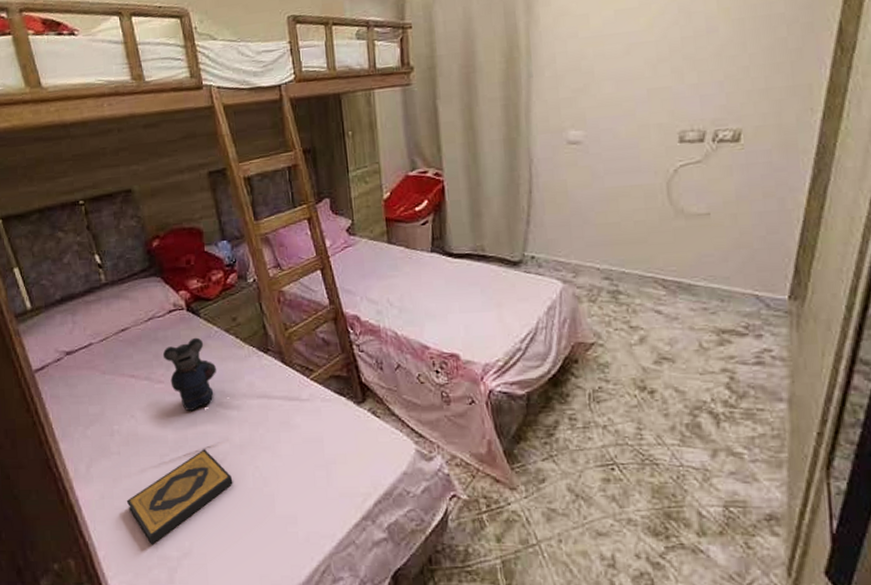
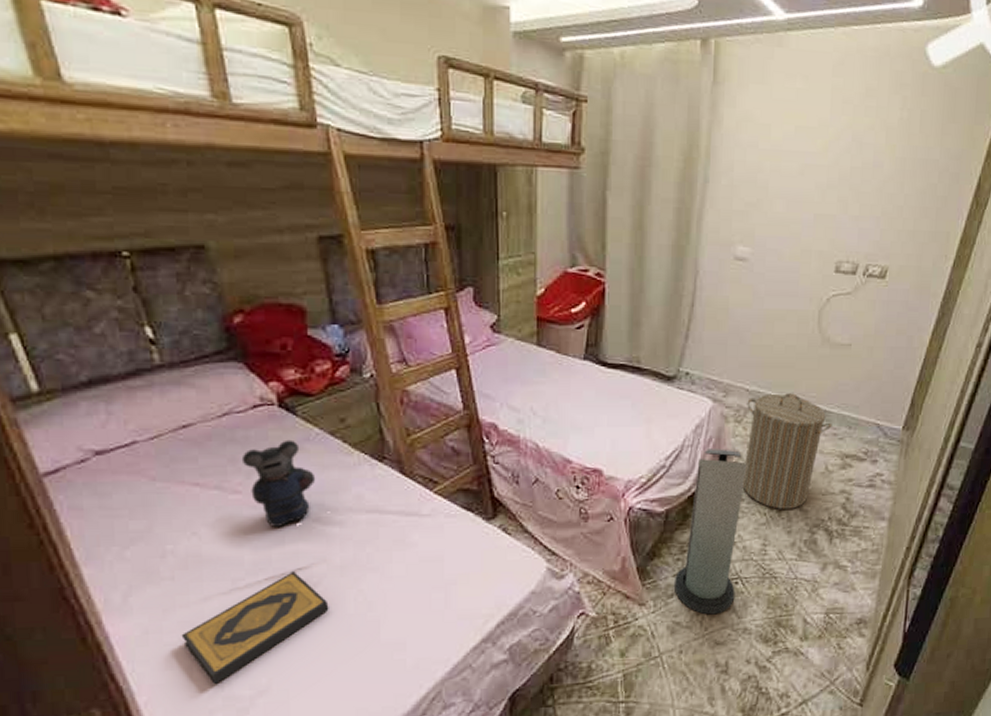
air purifier: none [544,329,613,503] -> present [673,449,747,615]
laundry hamper: none [599,269,701,391] -> present [742,393,832,509]

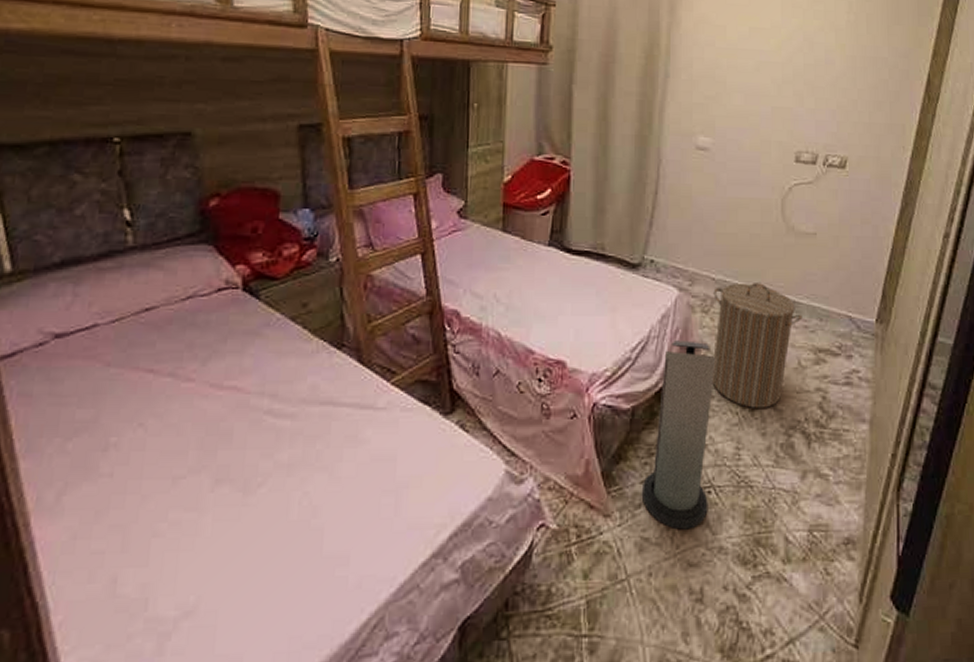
hardback book: present [181,571,329,685] -> none [110,469,271,603]
bear: present [241,439,316,527] -> none [199,324,272,419]

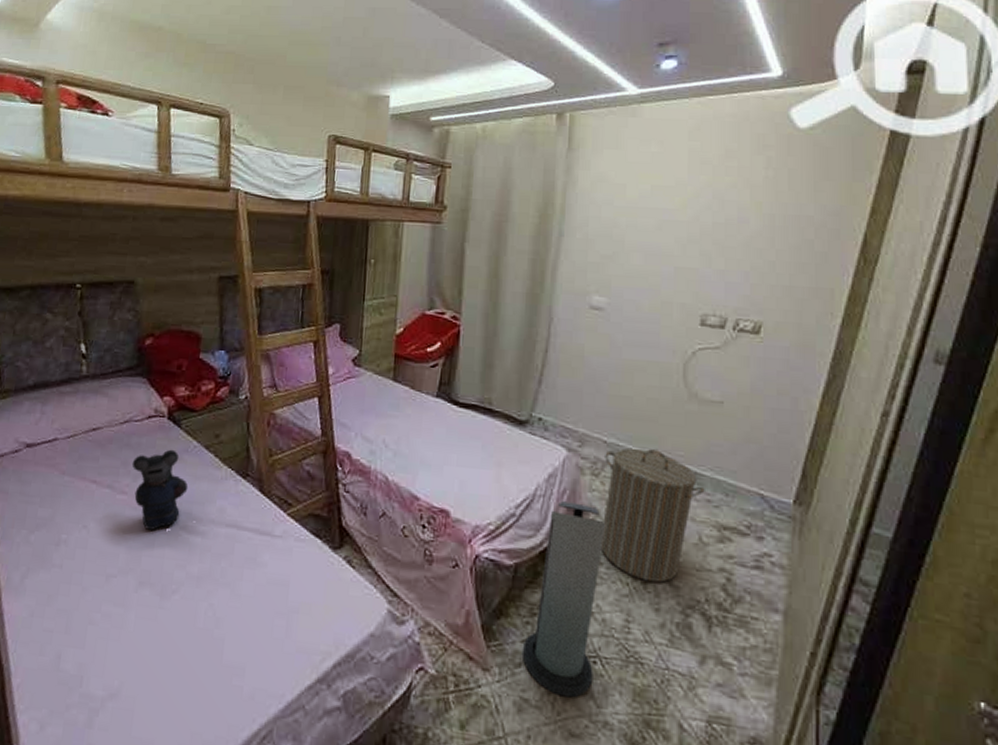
bear: none [199,324,272,419] -> present [132,449,189,531]

